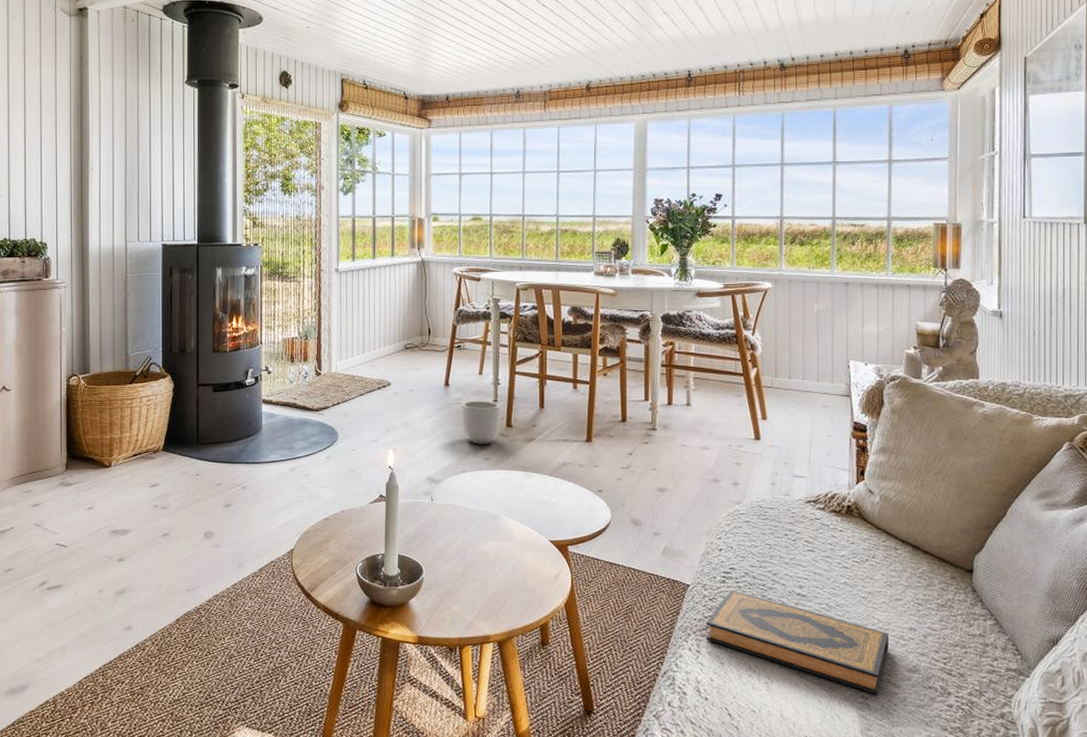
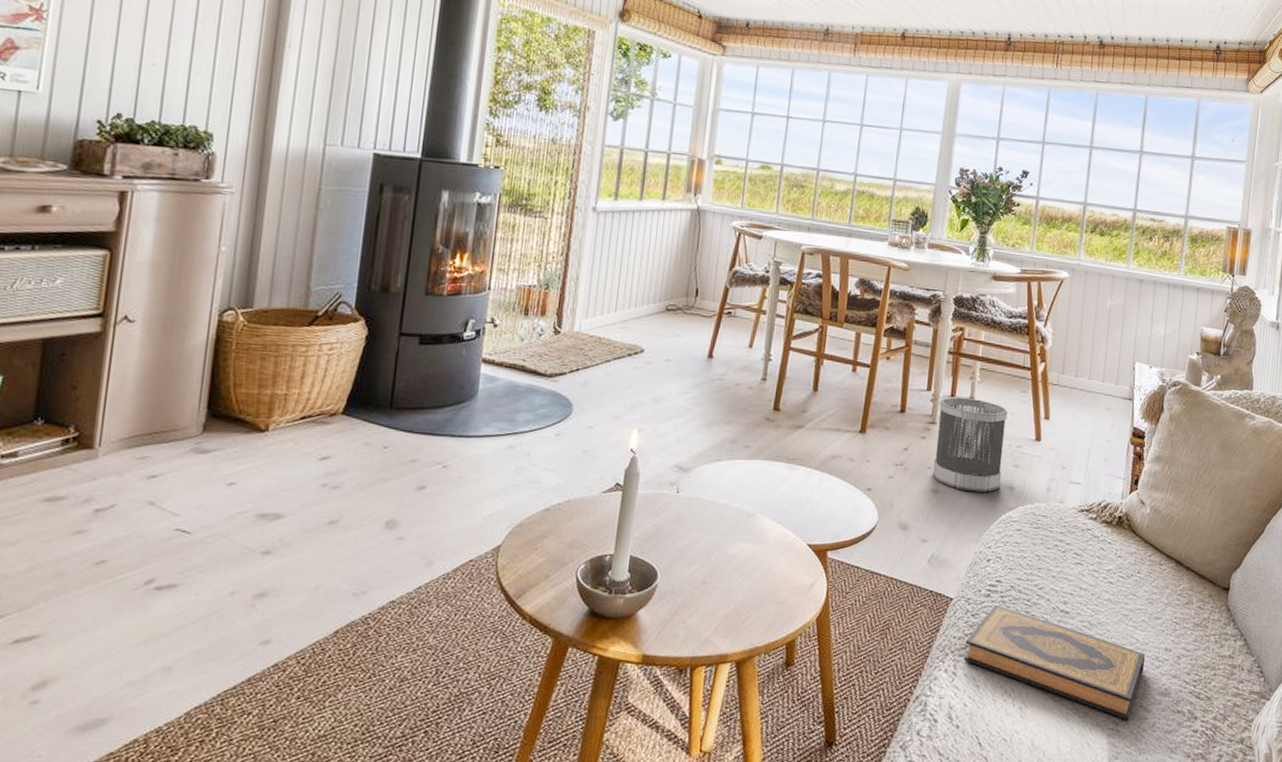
planter: present [461,400,501,445] -> none [722,377,770,430]
wastebasket: none [658,404,725,489] -> present [932,397,1008,493]

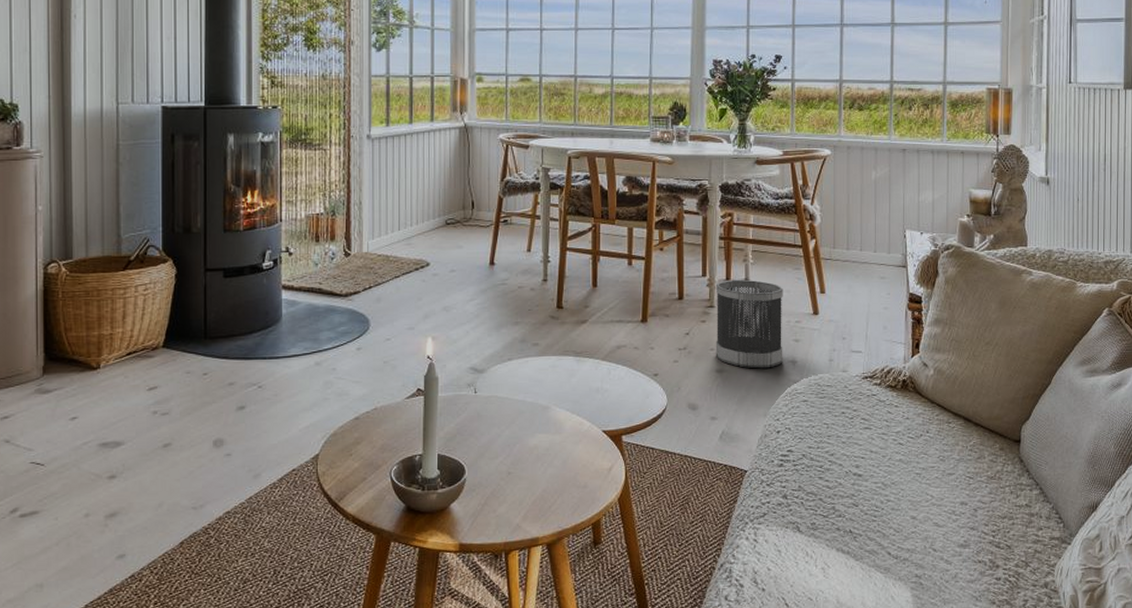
hardback book: present [964,605,1145,720] -> none [764,473,941,573]

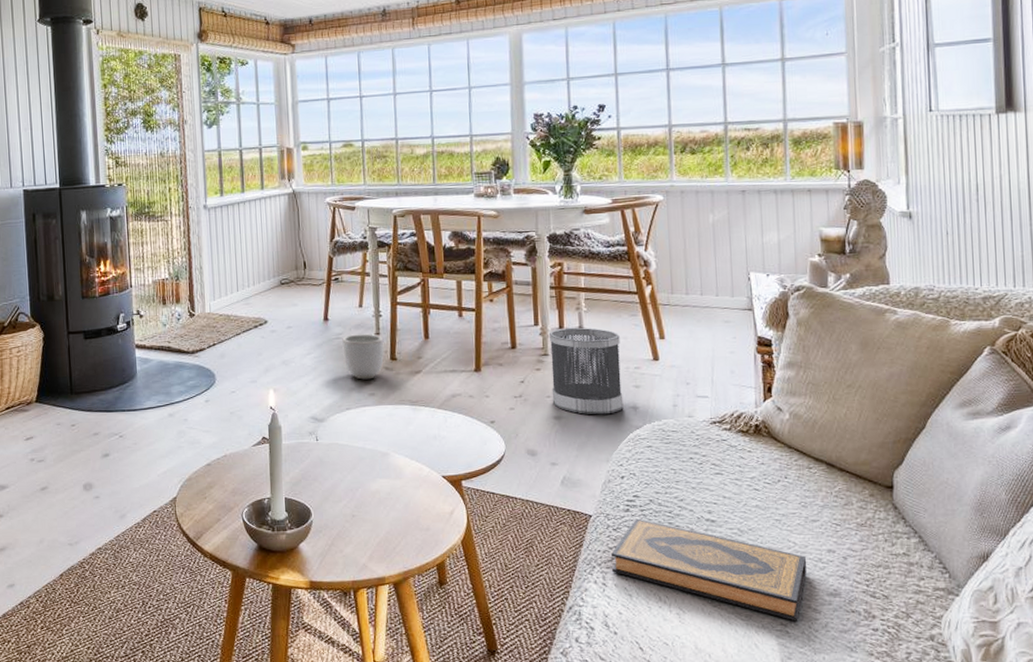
planter: none [508,280,551,329] -> present [342,334,384,380]
hardback book: none [764,473,941,573] -> present [611,518,807,621]

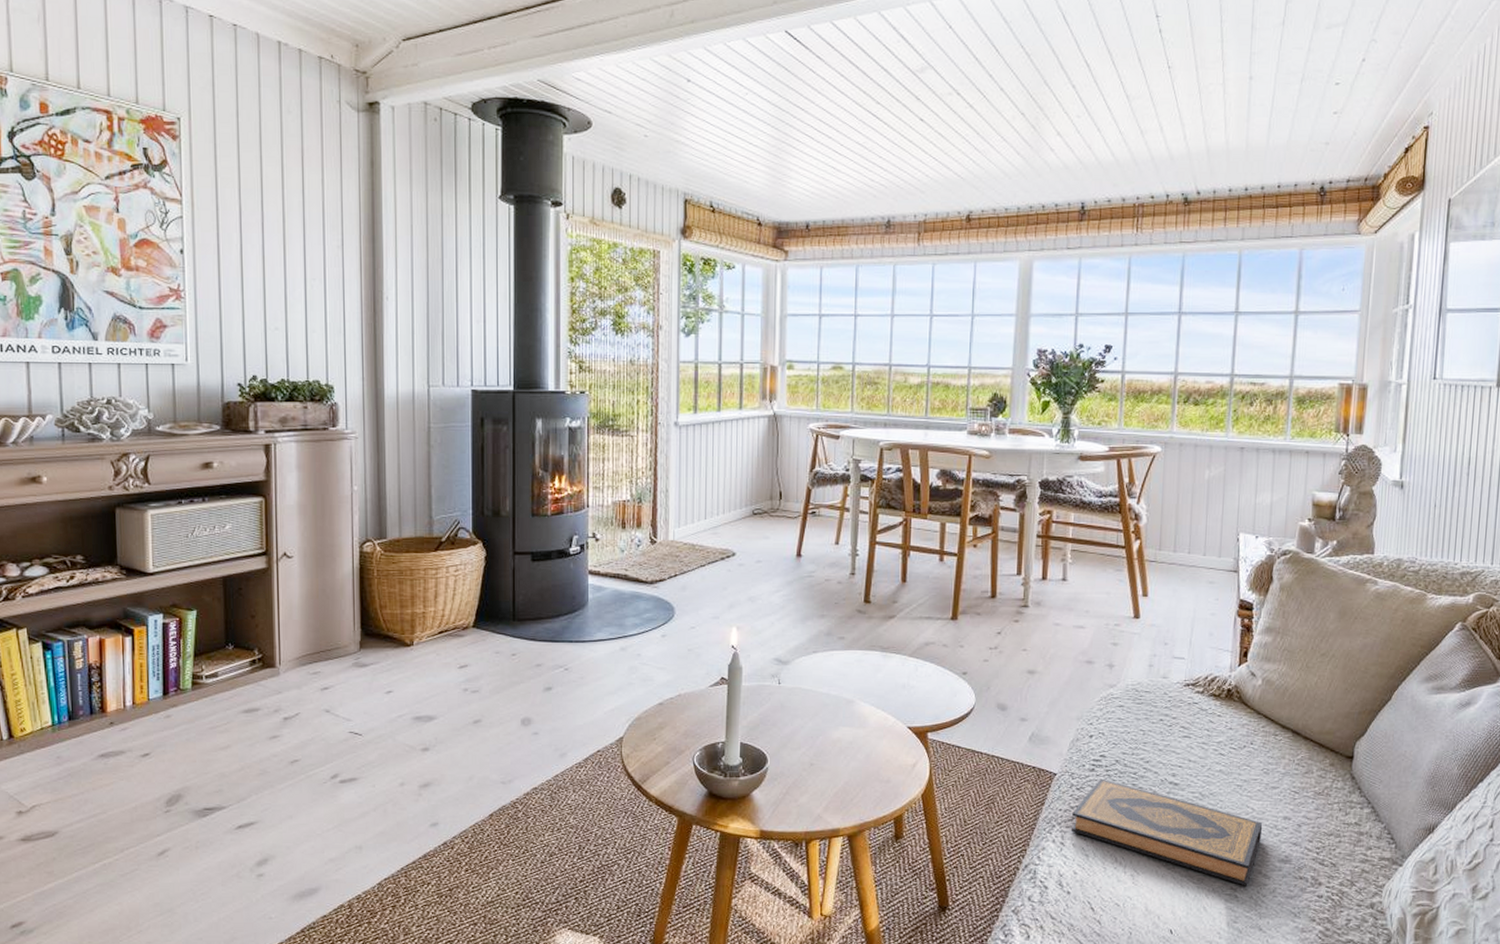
planter: present [342,334,384,380] -> none [814,573,859,622]
wastebasket: present [550,327,624,415] -> none [1028,579,1103,671]

